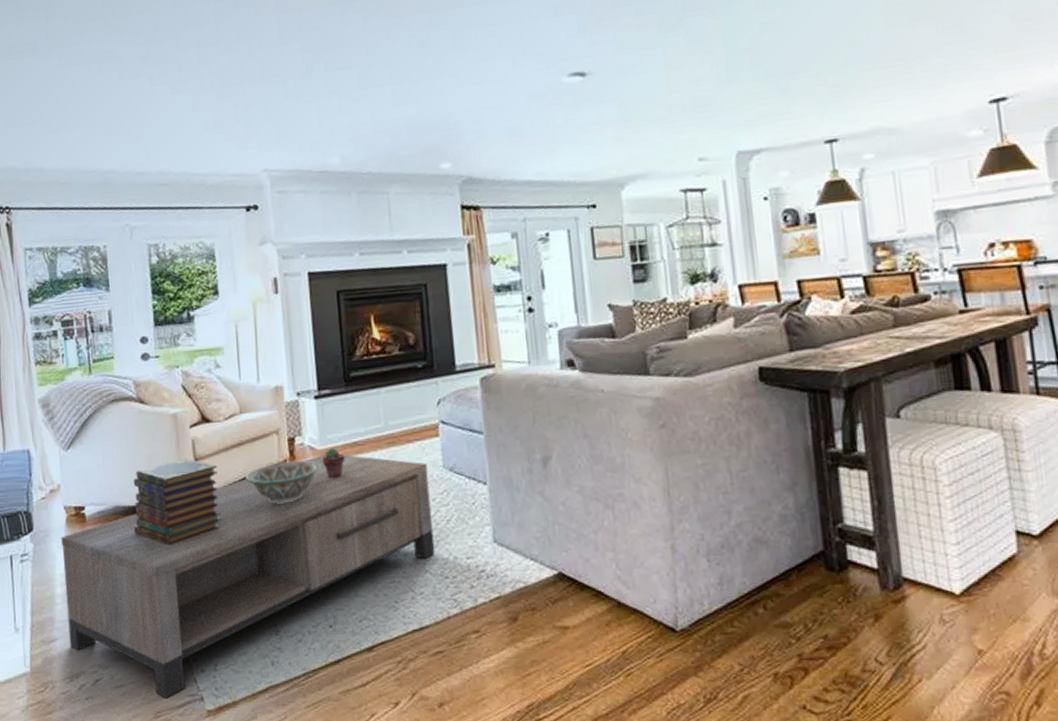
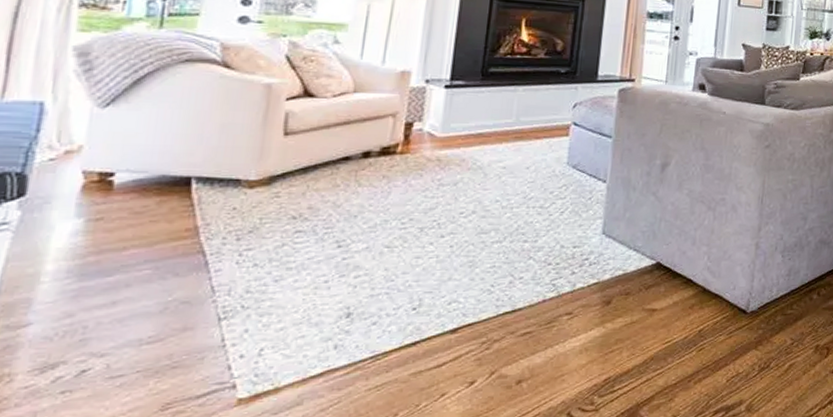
coffee table: present [61,454,435,698] -> none [51,142,551,388]
book stack: present [133,458,221,546] -> none [182,131,311,222]
decorative bowl: present [245,460,321,504] -> none [344,145,437,186]
potted succulent: present [322,448,345,479] -> none [440,137,467,166]

